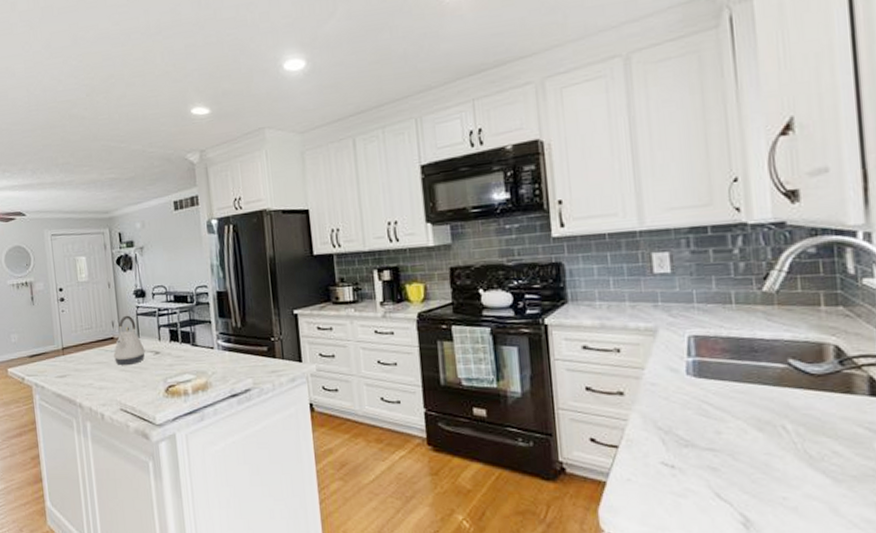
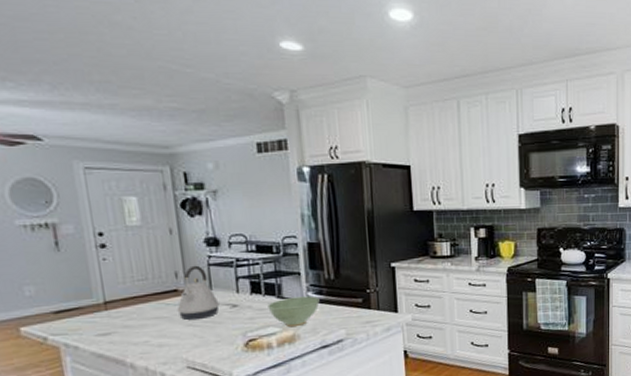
bowl: none [184,344,229,375] -> present [267,296,320,328]

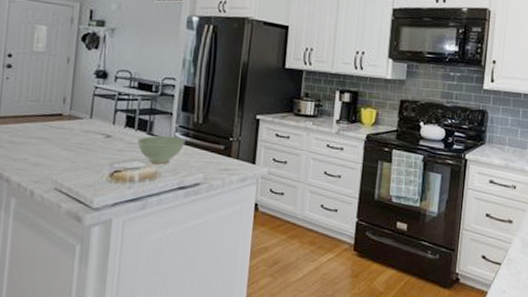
kettle: present [177,265,219,320] -> none [57,93,96,145]

